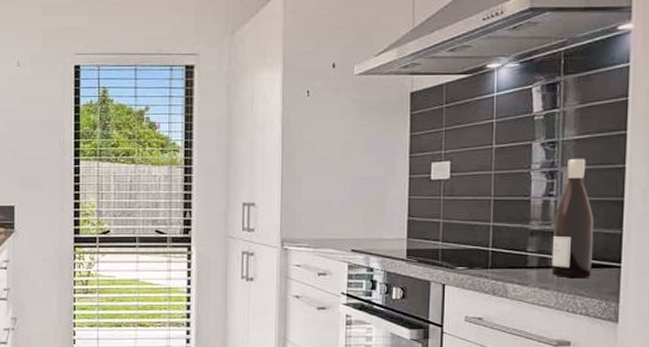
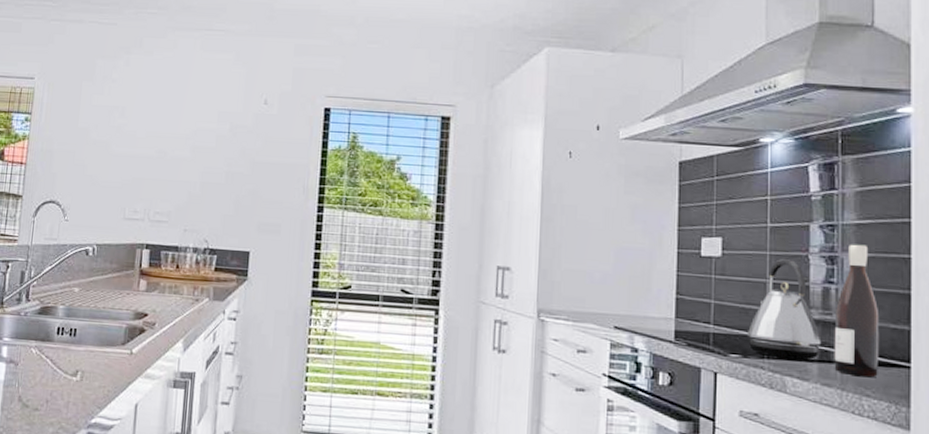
kettle: none [472,176,541,268] -> present [746,258,822,360]

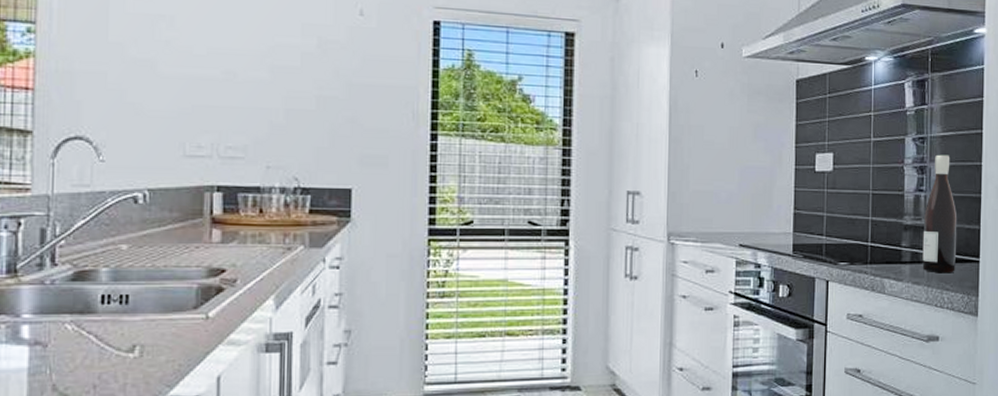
kettle: present [746,258,822,360] -> none [853,170,913,263]

